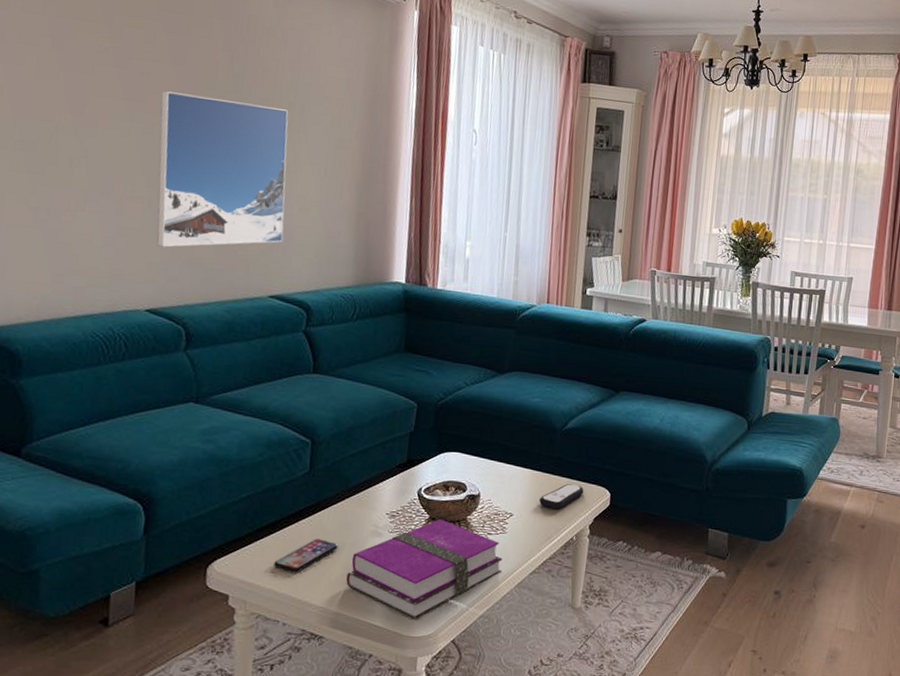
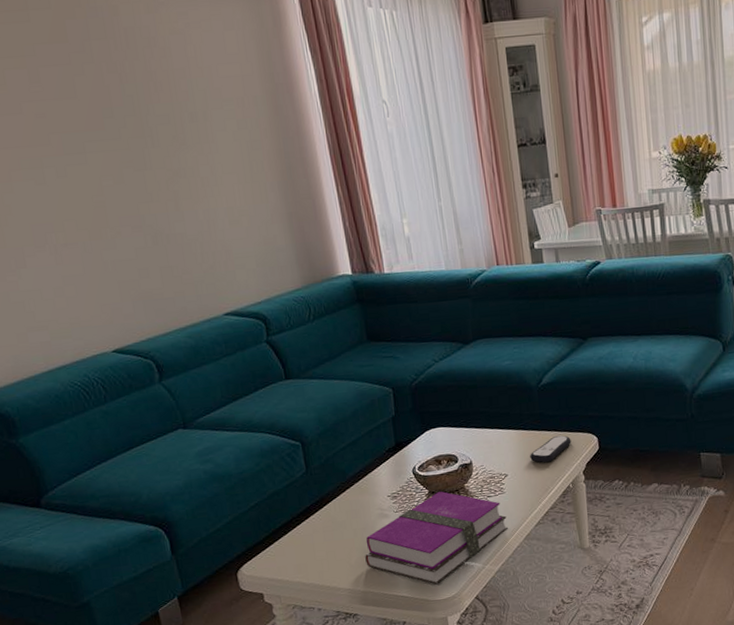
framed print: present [156,91,289,248] -> none [63,121,223,288]
smartphone: present [274,539,339,572] -> none [296,529,351,564]

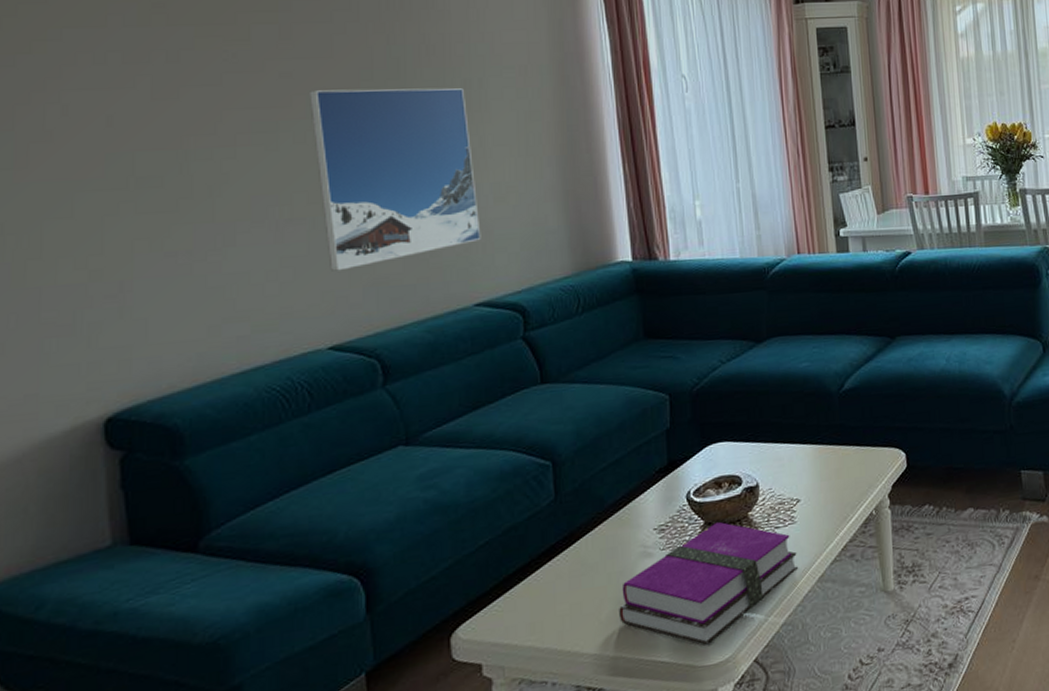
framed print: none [63,121,223,288] -> present [310,87,481,271]
remote control: present [530,435,572,463] -> none [827,450,876,485]

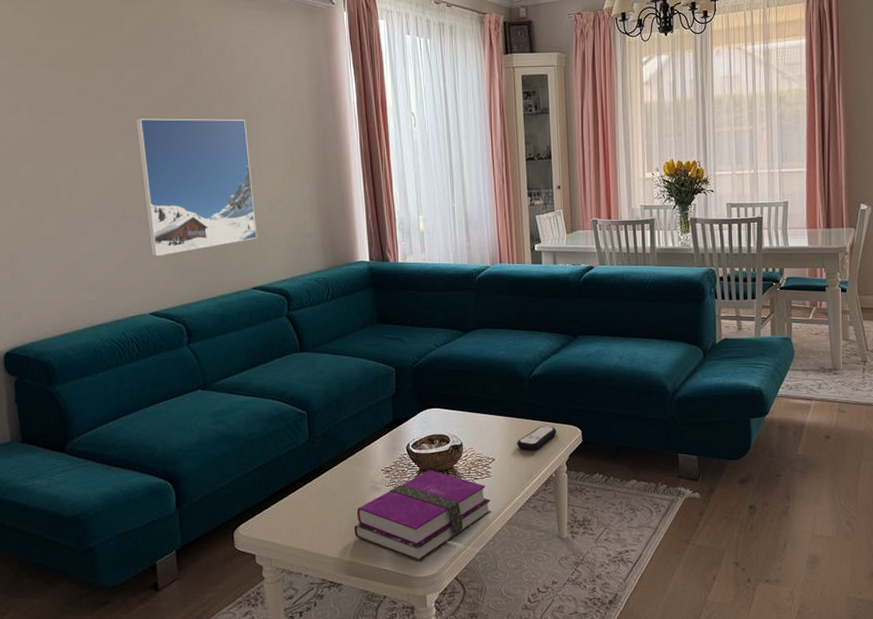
remote control: none [827,450,876,485] -> present [517,425,557,451]

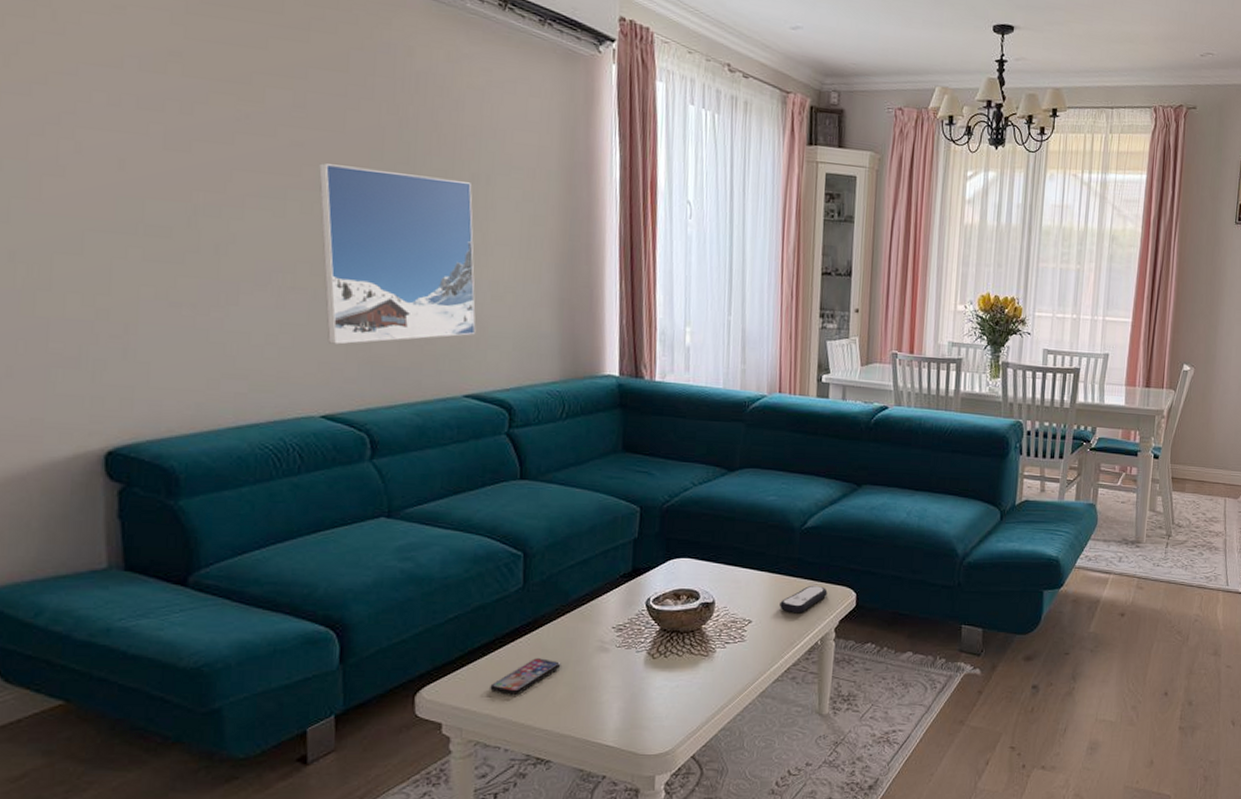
smartphone: none [290,498,343,529] -> present [490,658,561,695]
hardback book: present [354,469,492,561] -> none [572,629,743,737]

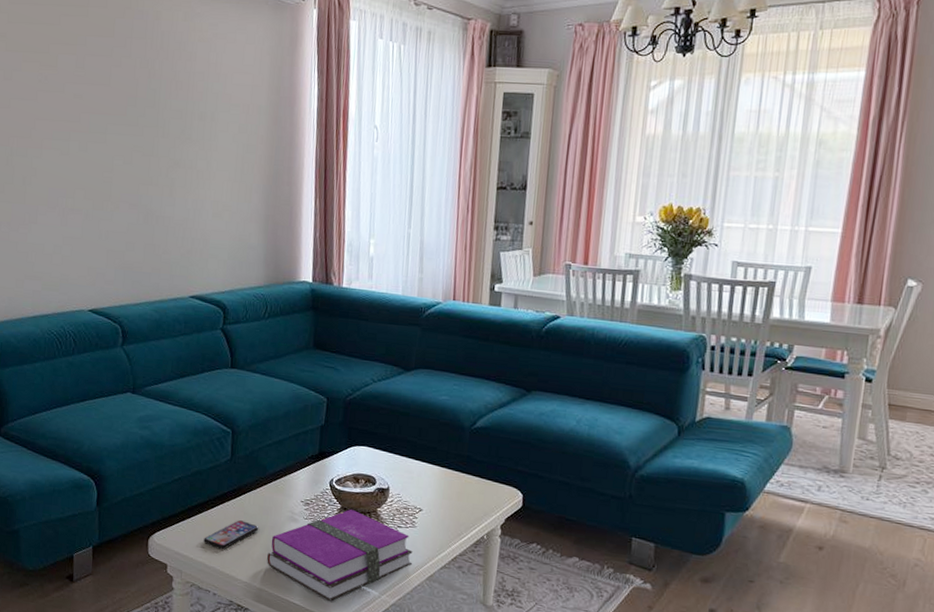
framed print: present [319,163,476,345] -> none [92,111,201,254]
hardback book: none [572,629,743,737] -> present [267,509,413,601]
remote control: present [780,585,828,614] -> none [448,482,495,508]

